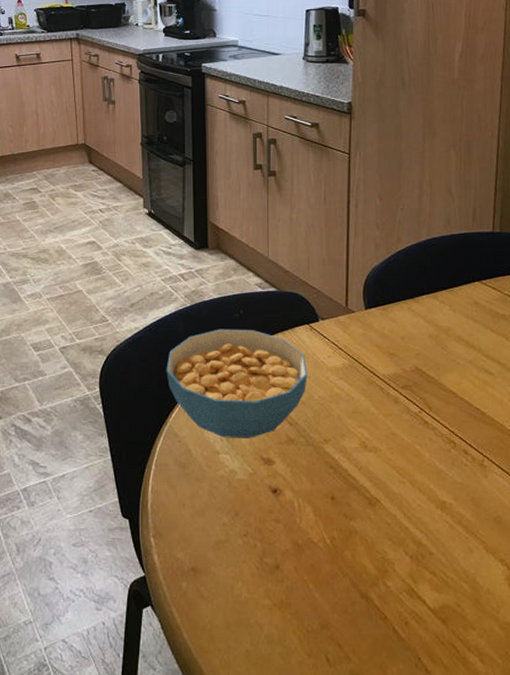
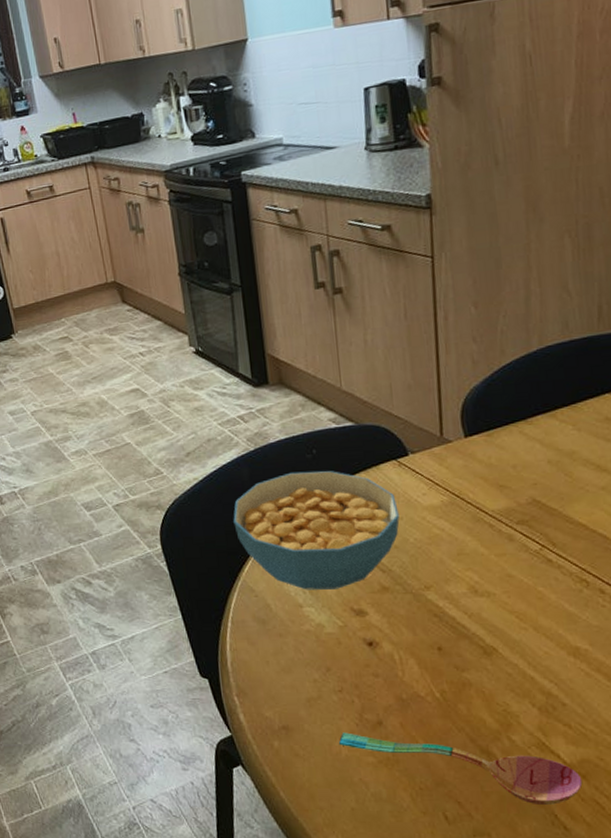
soupspoon: none [240,575,443,648] -> present [338,732,583,805]

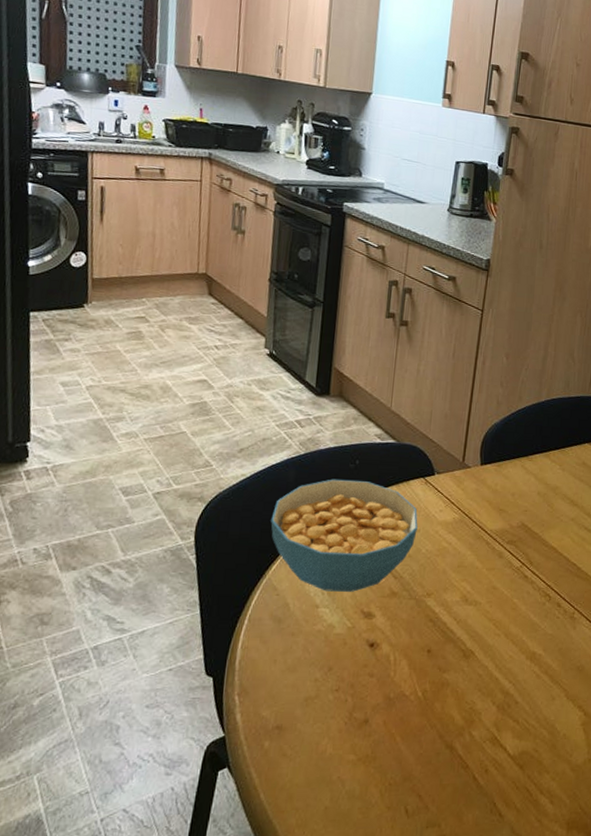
soupspoon: present [338,732,583,805] -> none [325,731,520,794]

